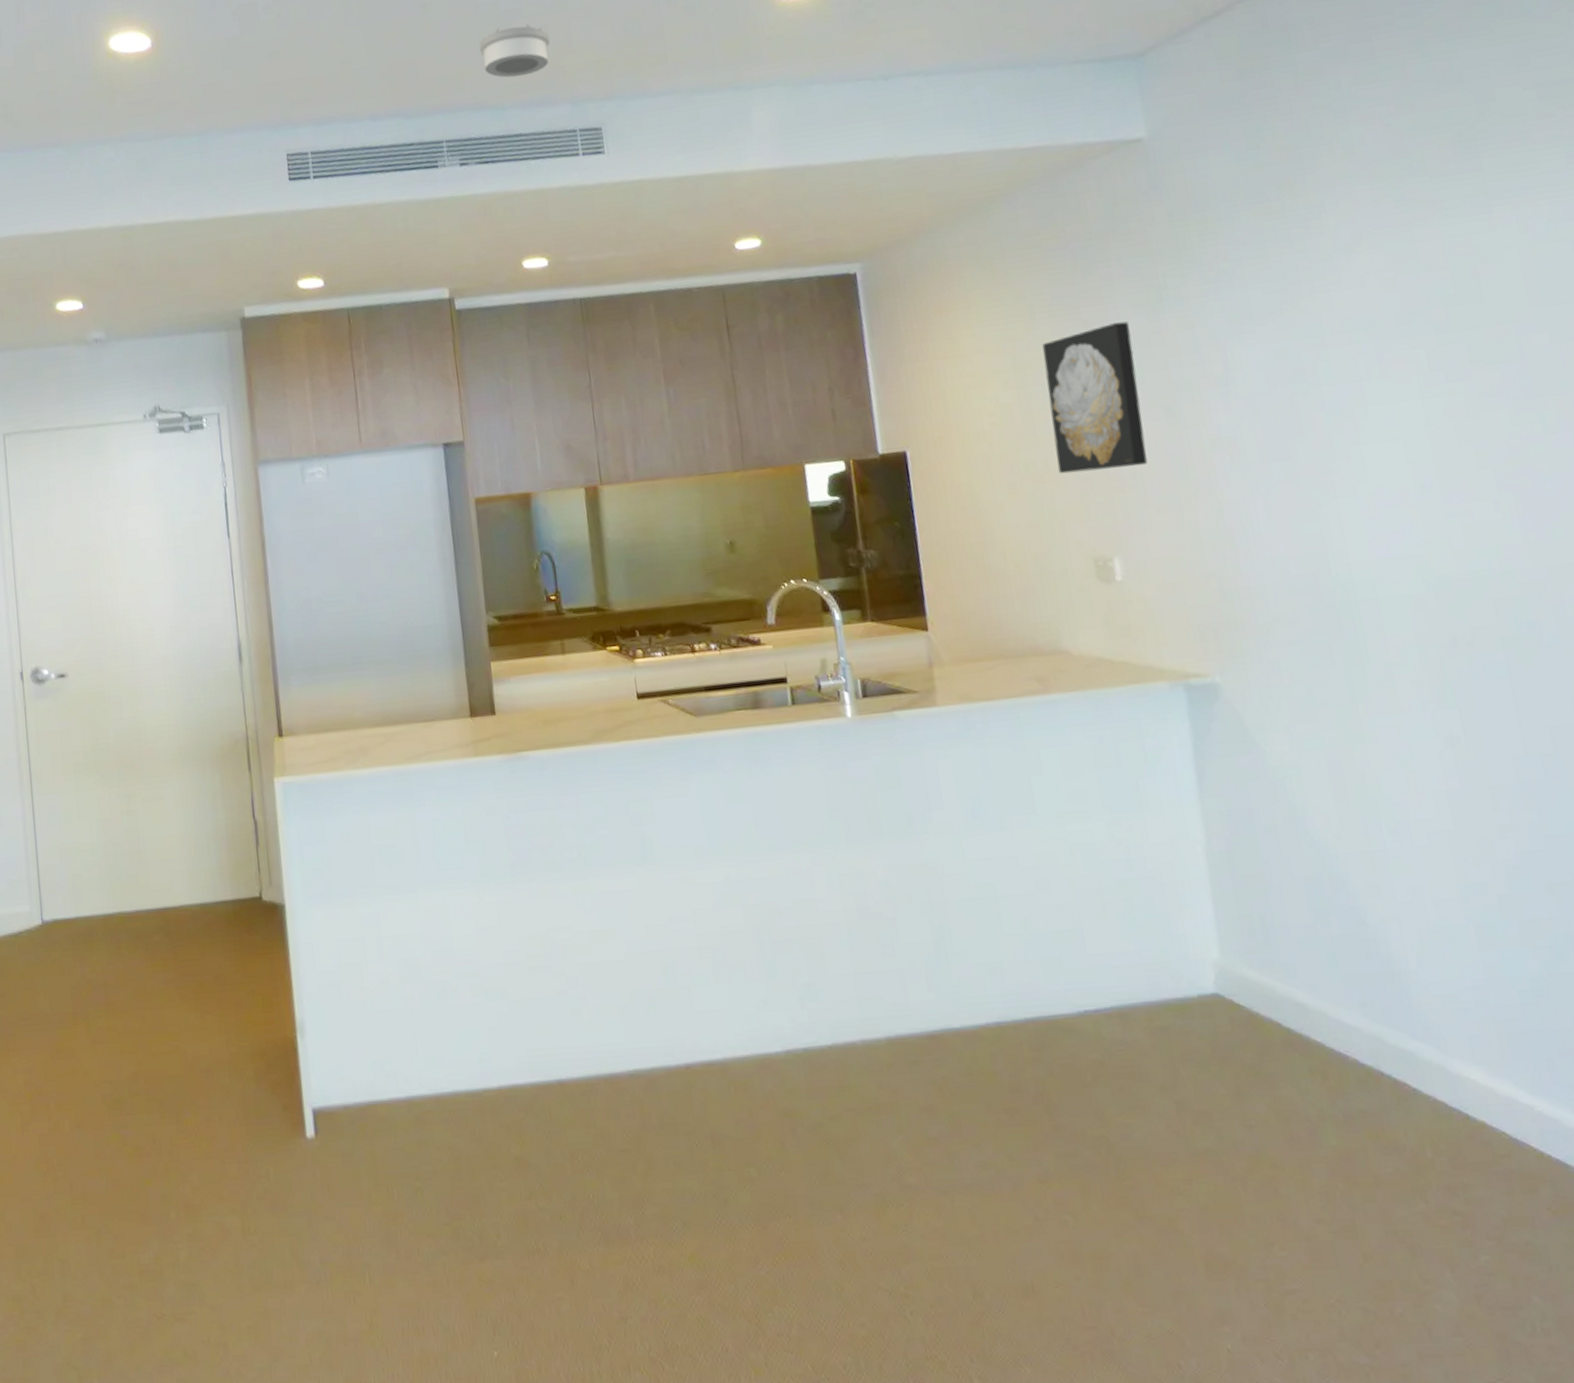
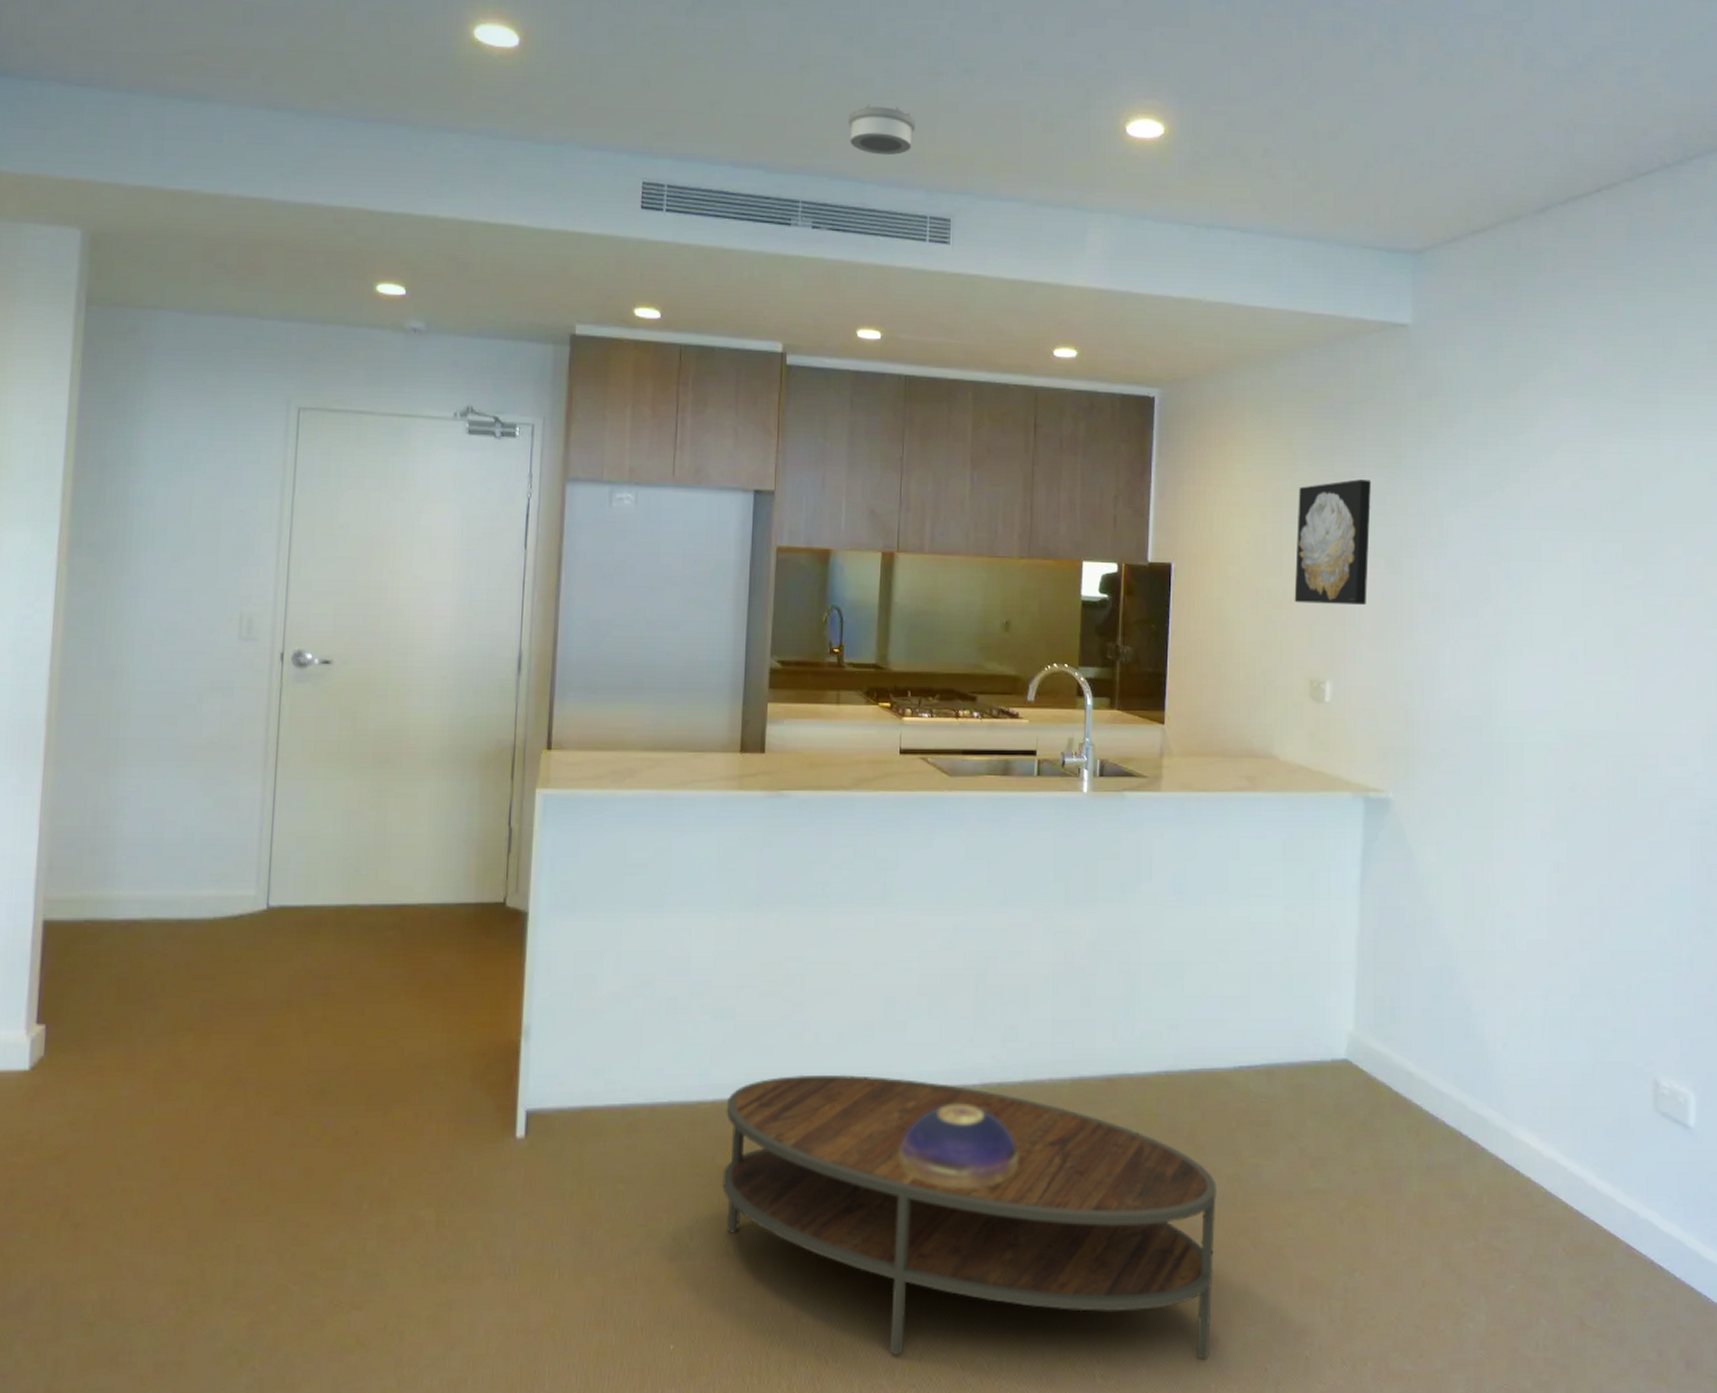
coffee table: none [512,1049,1105,1359] -> present [722,1074,1218,1359]
decorative bowl: none [704,1075,843,1169] -> present [897,1105,1019,1189]

